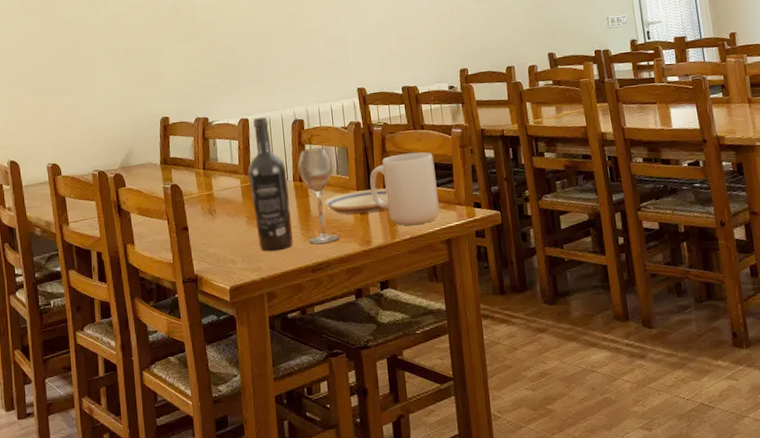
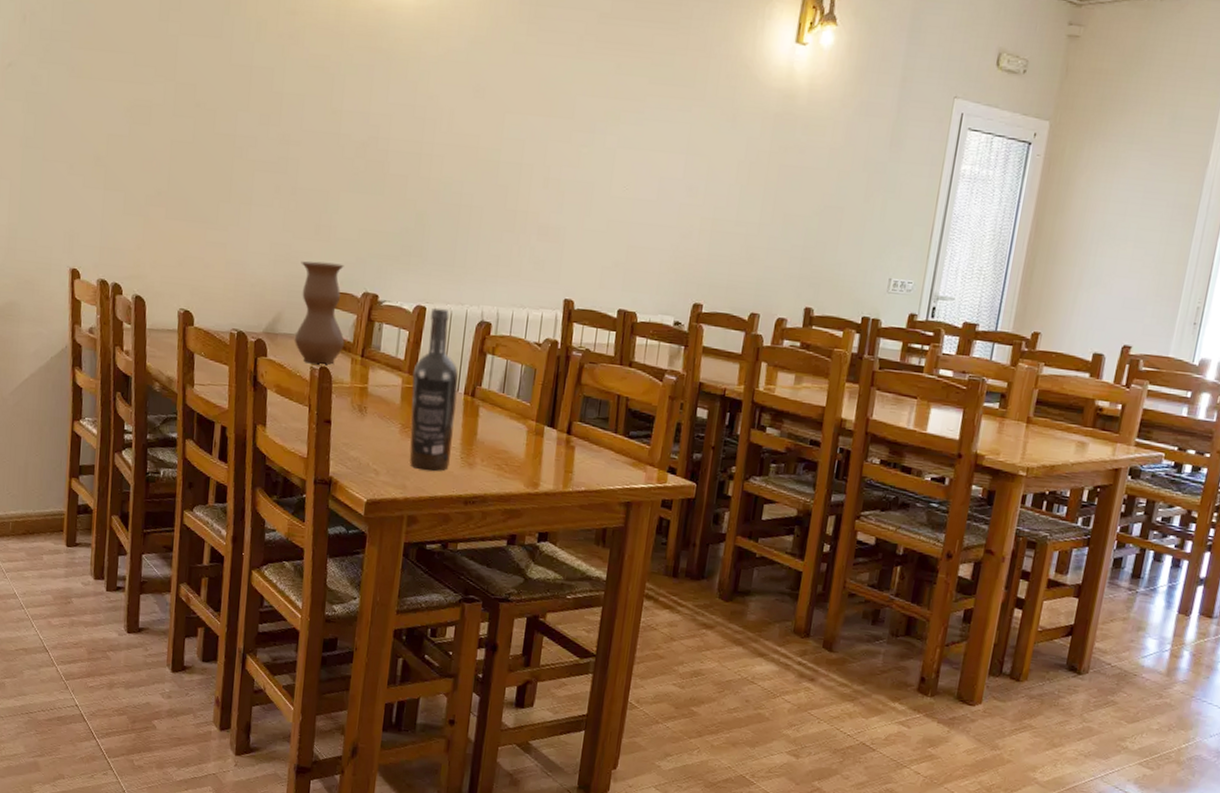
vase: none [141,100,188,185] -> present [295,260,345,365]
wineglass: present [297,147,340,244] -> none [468,359,514,476]
plate: present [324,188,388,214] -> none [494,422,571,452]
cup: present [369,152,440,226] -> none [551,390,635,478]

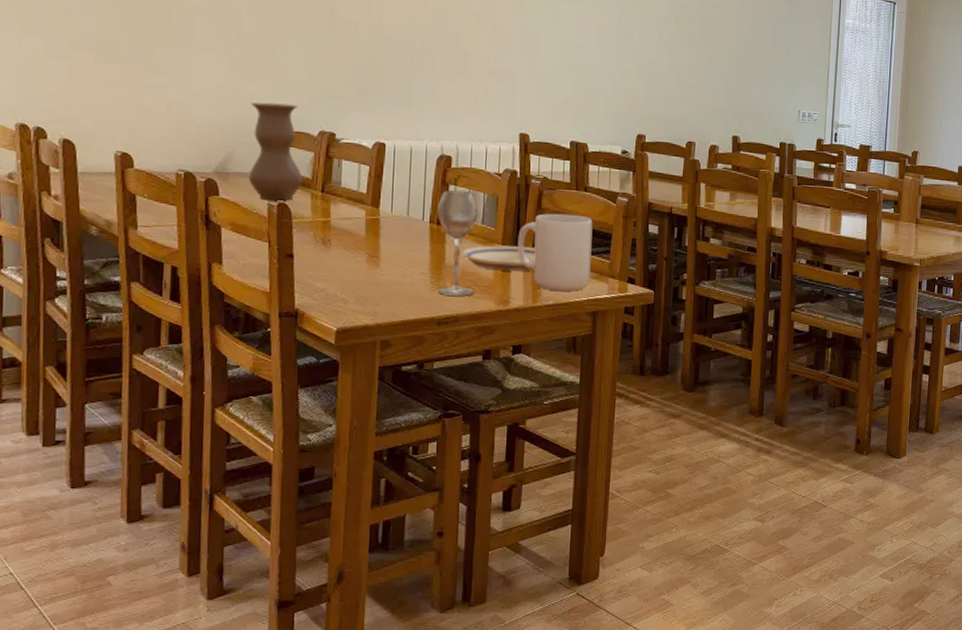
wine bottle: present [409,307,459,471] -> none [376,143,423,296]
wineglass: none [468,359,514,476] -> present [437,189,478,297]
plate: none [494,422,571,452] -> present [462,245,536,271]
cup: none [551,390,635,478] -> present [517,213,593,291]

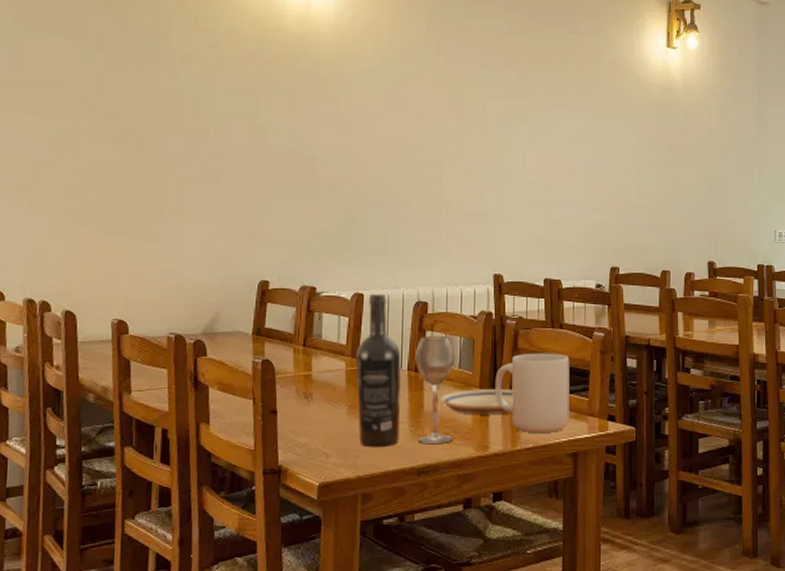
vase: present [249,102,303,201] -> none [235,262,286,358]
wine bottle: none [376,143,423,296] -> present [355,293,401,446]

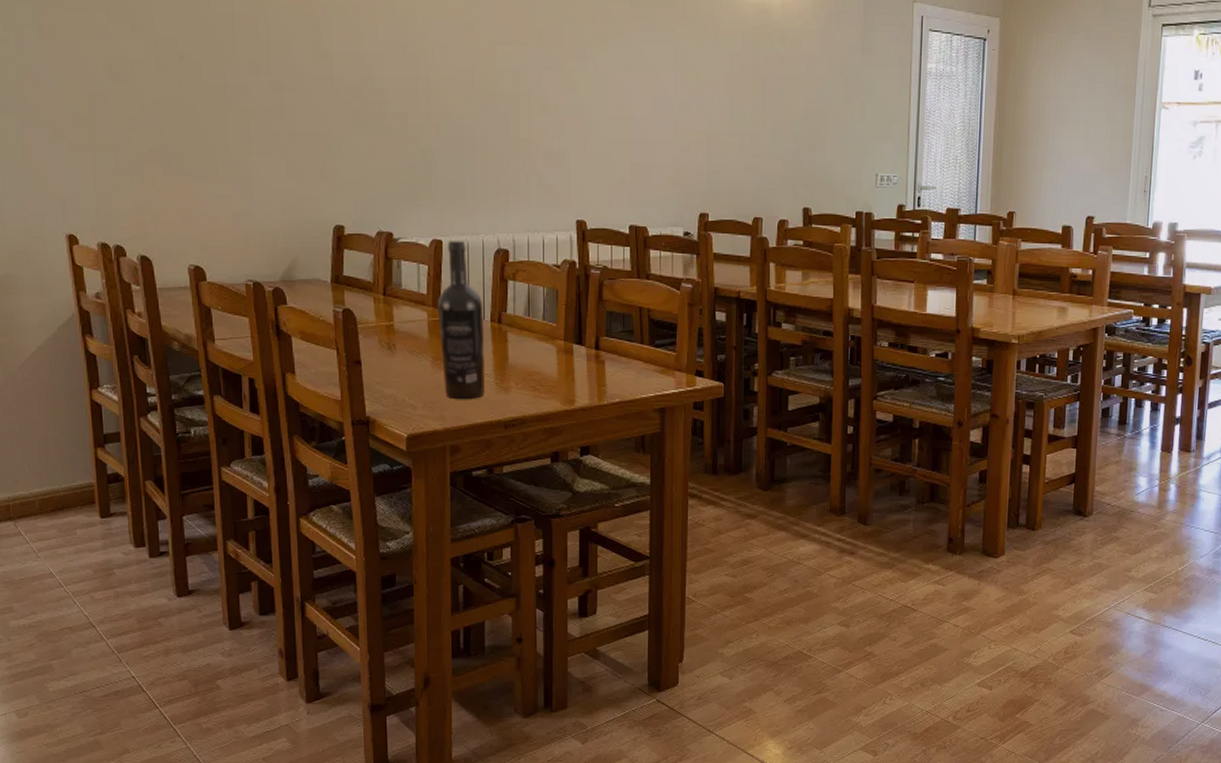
wineglass: present [414,335,454,445] -> none [497,285,540,398]
plate: present [440,389,513,414] -> none [525,342,599,368]
cup: present [495,353,571,433] -> none [580,305,658,387]

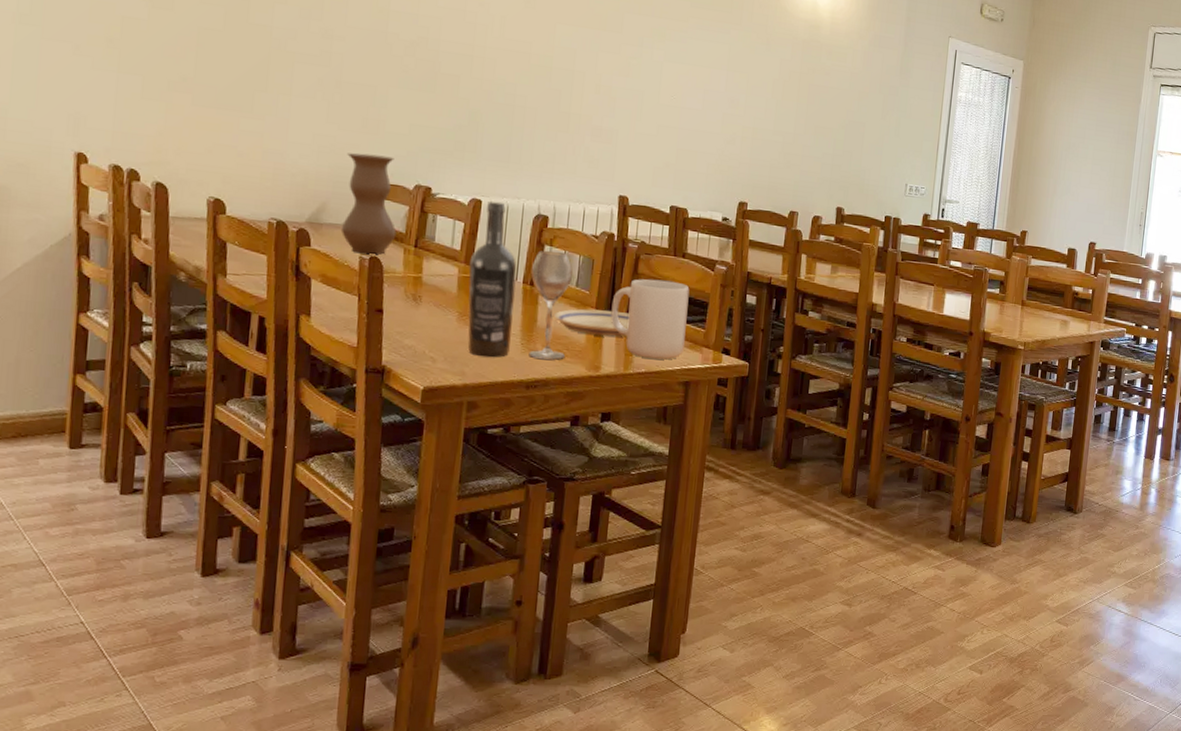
vase: none [310,205,365,307] -> present [342,152,397,255]
wineglass: none [497,285,540,398] -> present [529,250,573,360]
plate: none [525,342,599,368] -> present [554,309,630,337]
cup: none [580,305,658,387] -> present [610,279,690,360]

